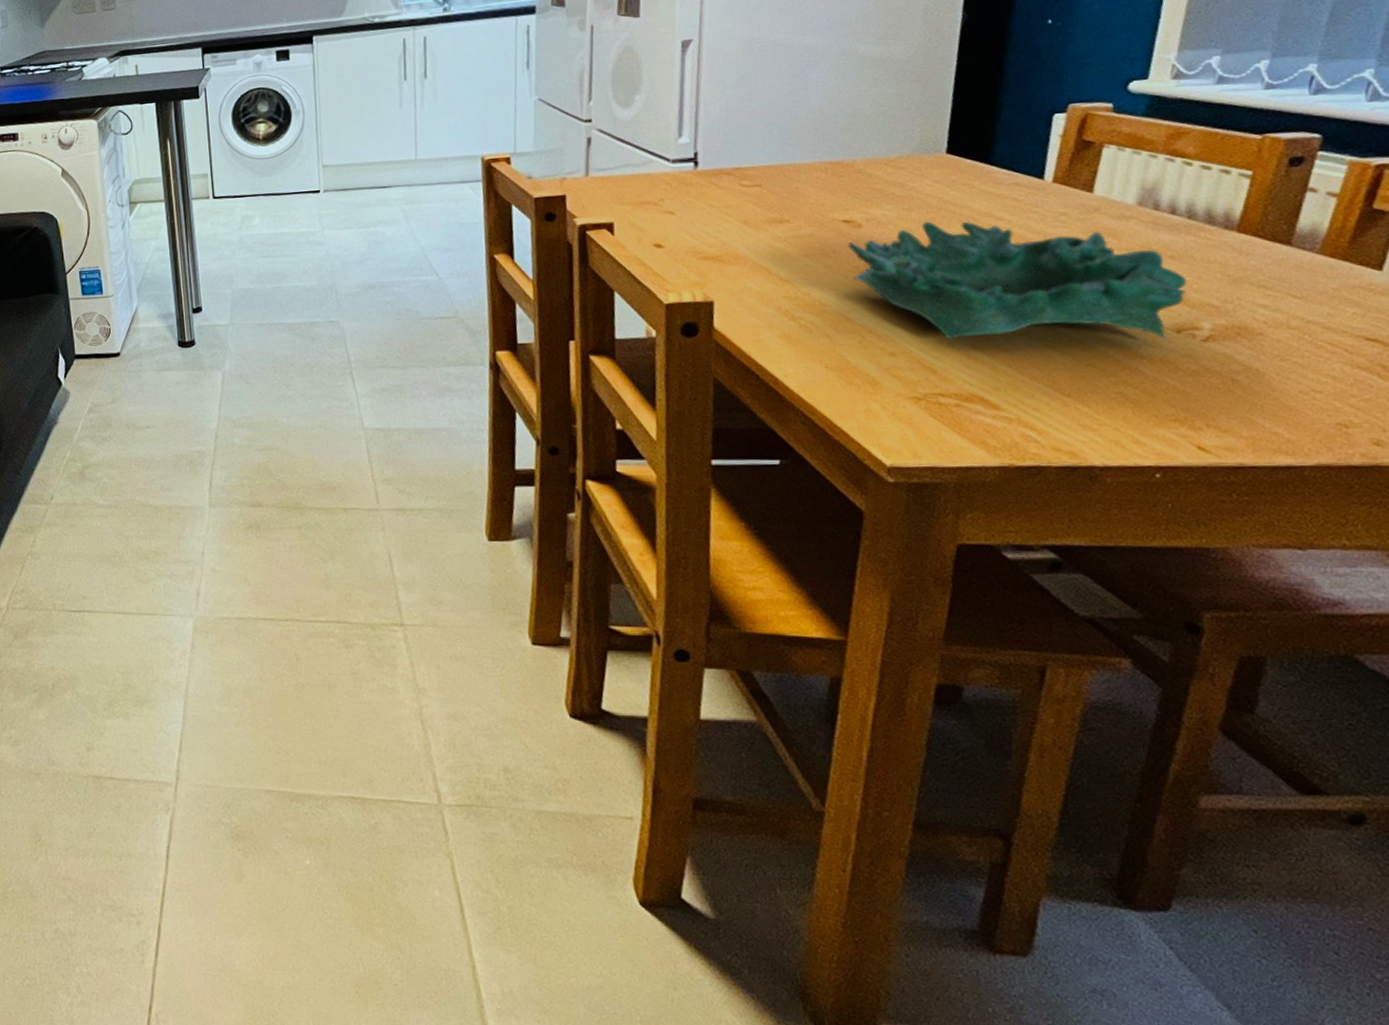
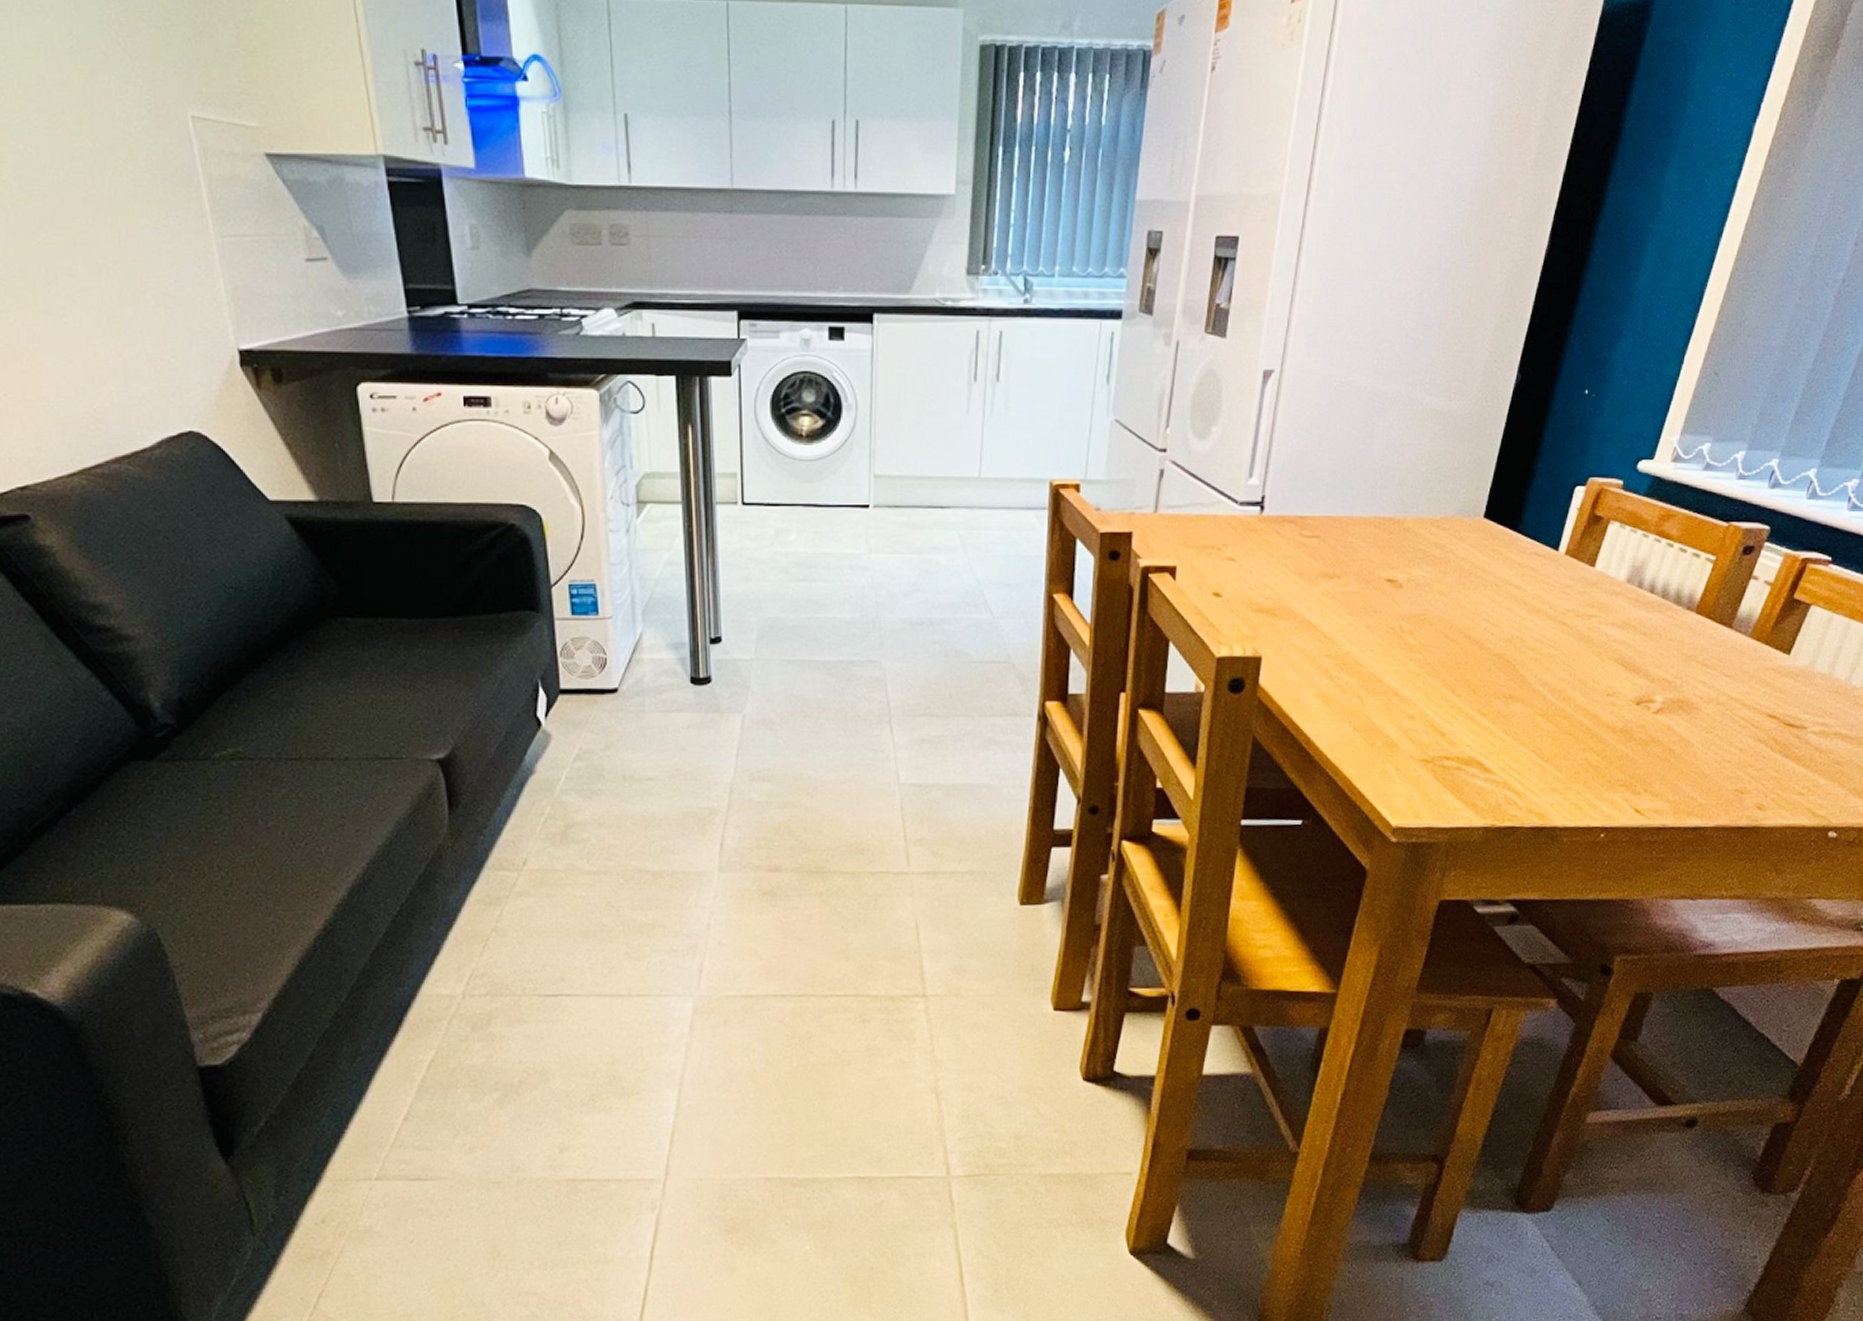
decorative bowl: present [847,221,1187,340] -> none [1387,585,1651,711]

